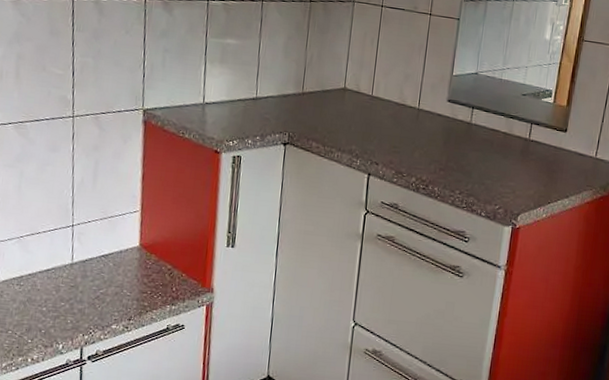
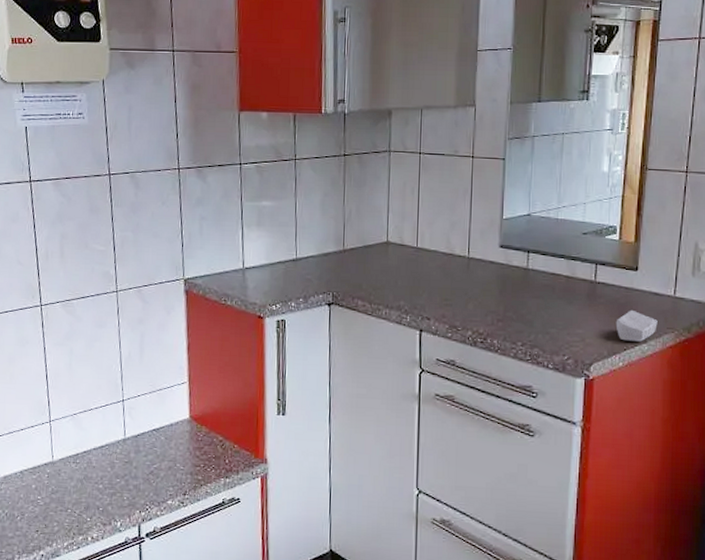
soap bar: none [543,167,579,197] -> present [615,309,658,342]

